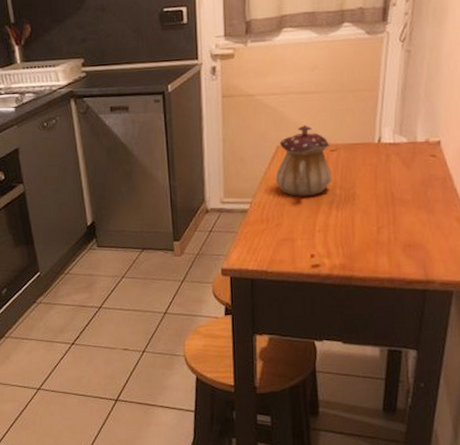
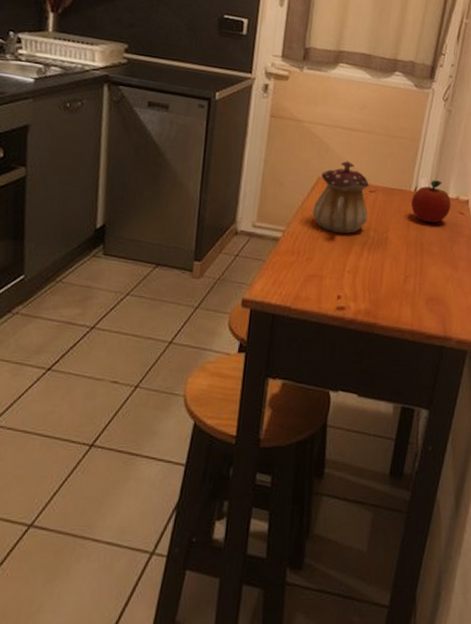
fruit: none [376,126,421,172] -> present [411,180,451,224]

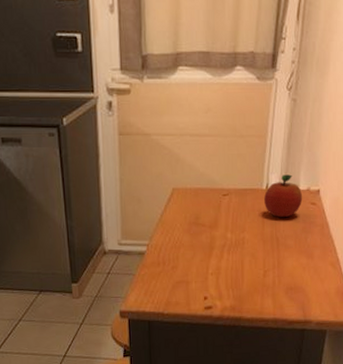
teapot: present [312,161,369,234] -> none [171,168,224,240]

